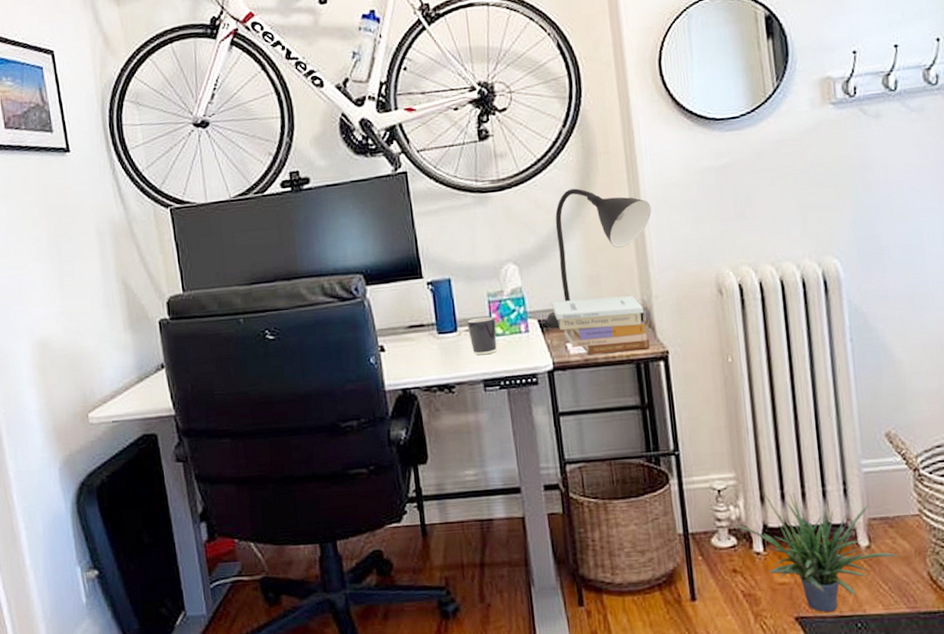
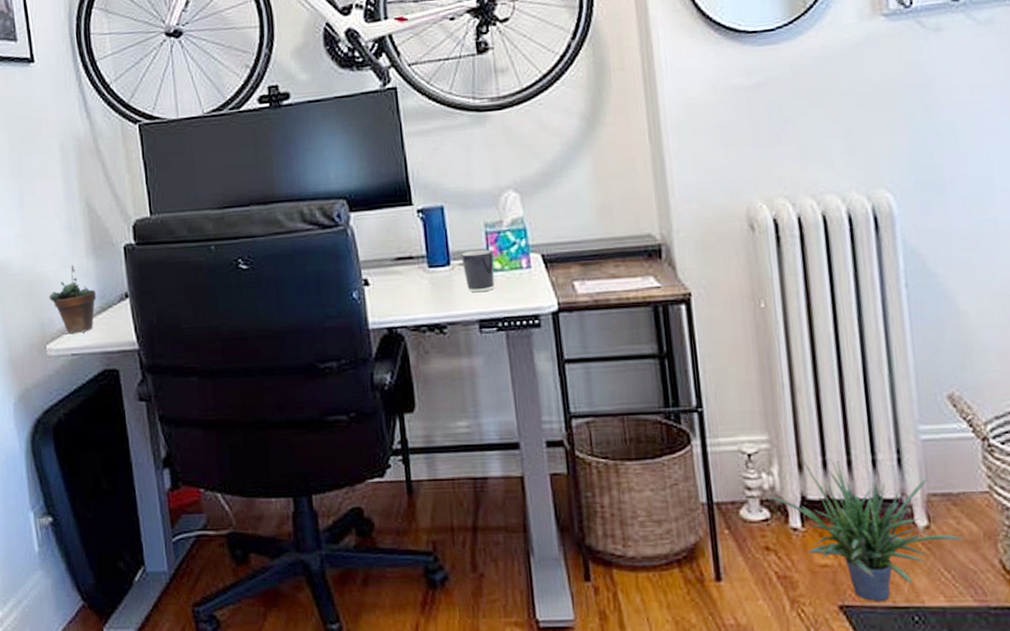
succulent plant: none [89,339,134,403] -> present [49,265,96,334]
desk lamp: present [544,188,652,329] -> none [548,108,672,265]
books: present [551,295,650,355] -> none [557,228,670,296]

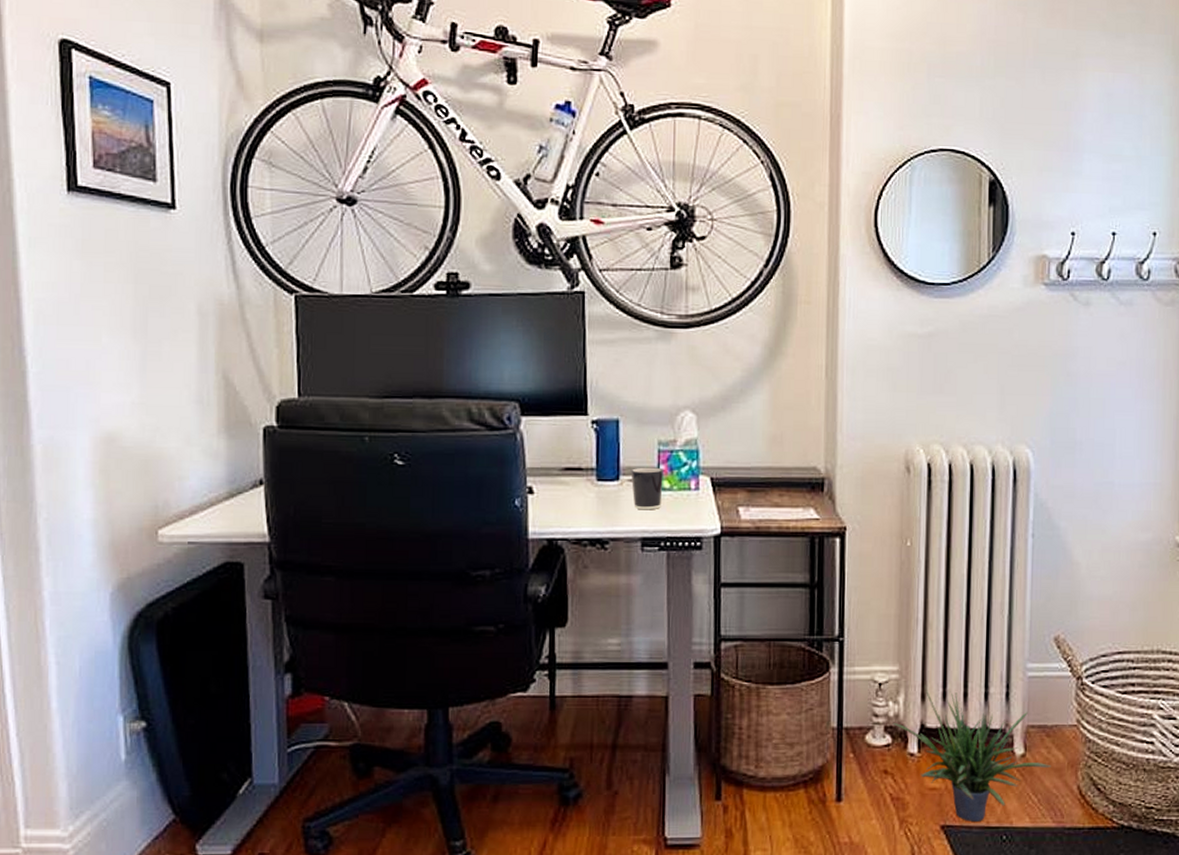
succulent plant: present [49,265,96,334] -> none [167,443,224,520]

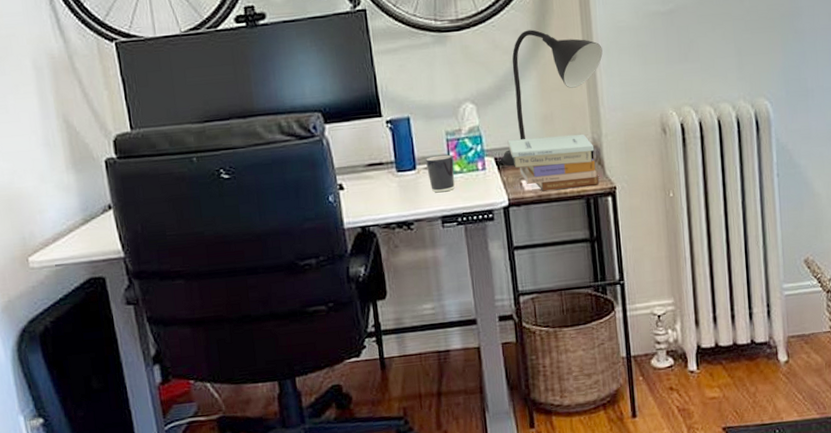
desk lamp: none [717,337,847,490] -> present [500,29,603,166]
books: none [727,460,828,523] -> present [507,134,600,192]
potted plant: present [892,685,1051,822] -> none [673,312,811,422]

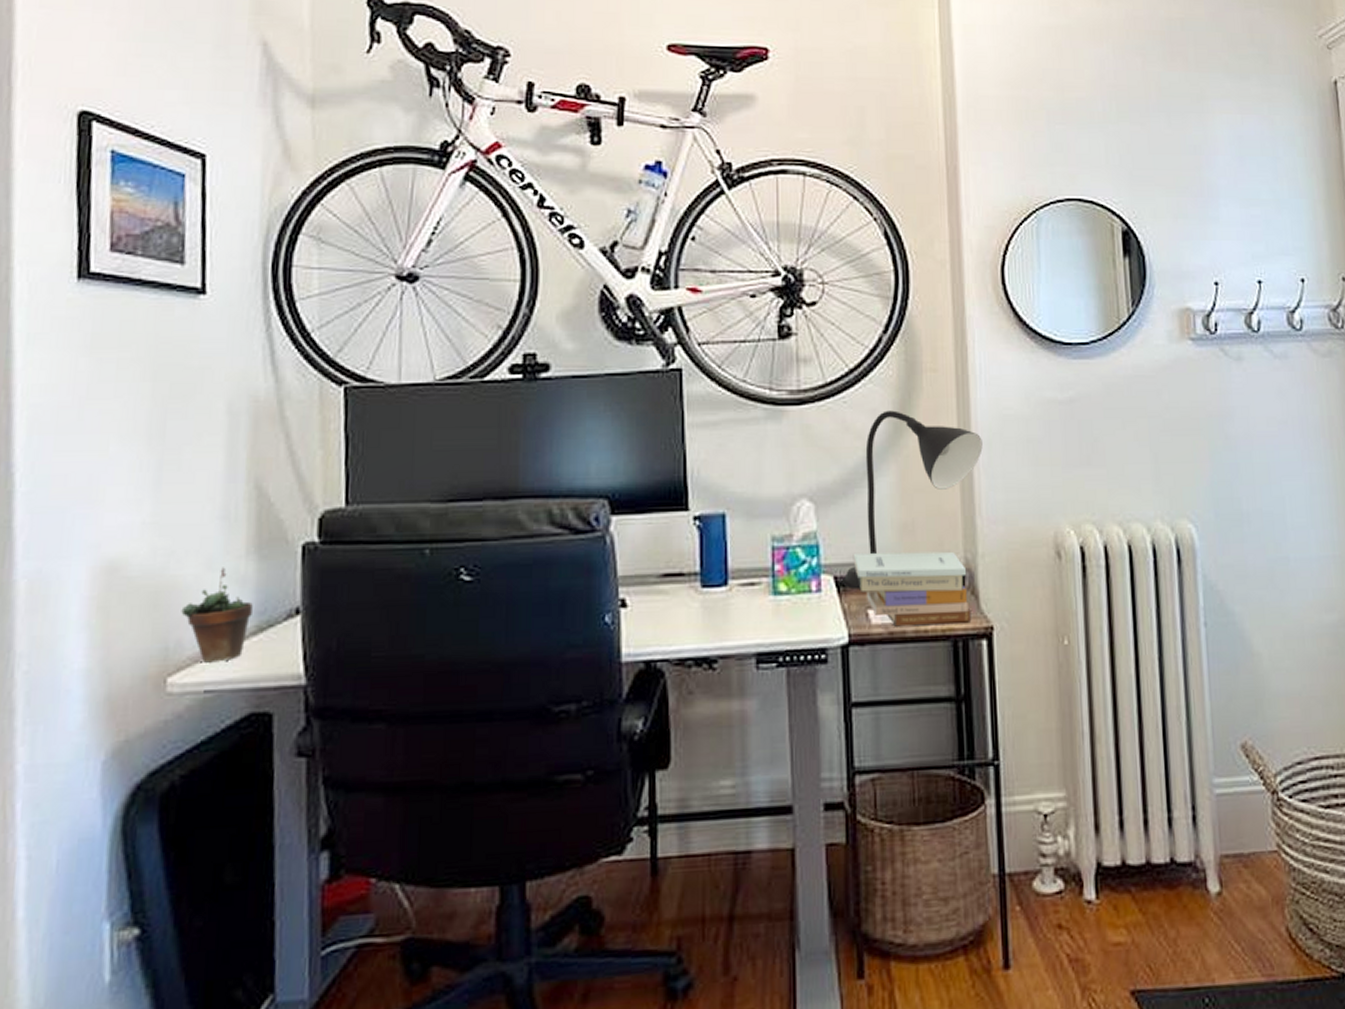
succulent plant: none [28,179,78,246] -> present [181,567,253,663]
mug: present [425,154,455,193] -> none [741,567,779,620]

